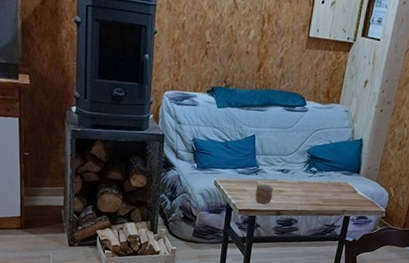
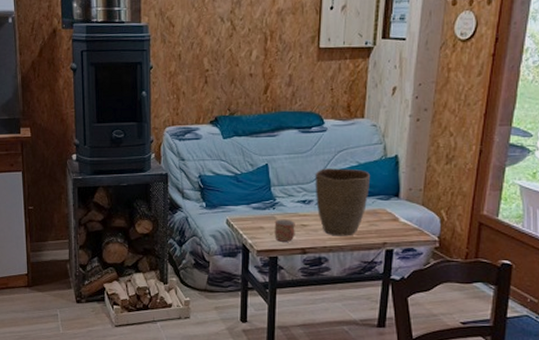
vase: none [292,143,339,203] -> present [315,168,371,236]

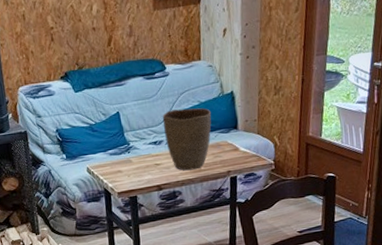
mug: present [275,219,295,242] -> none [131,160,151,182]

